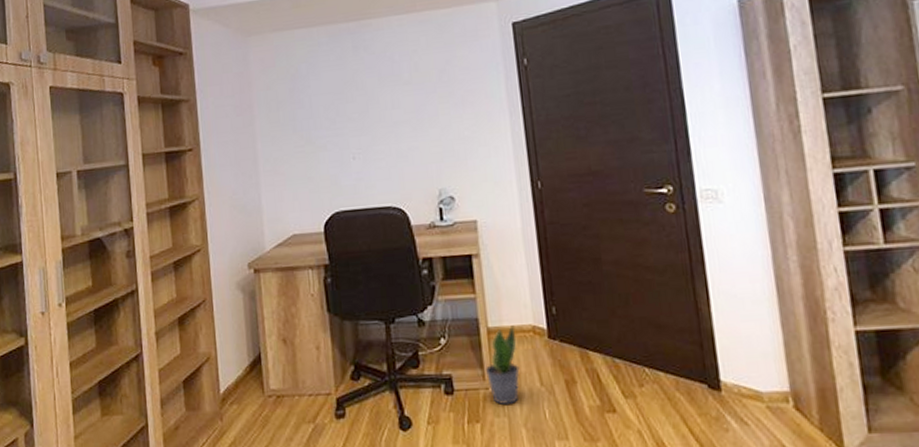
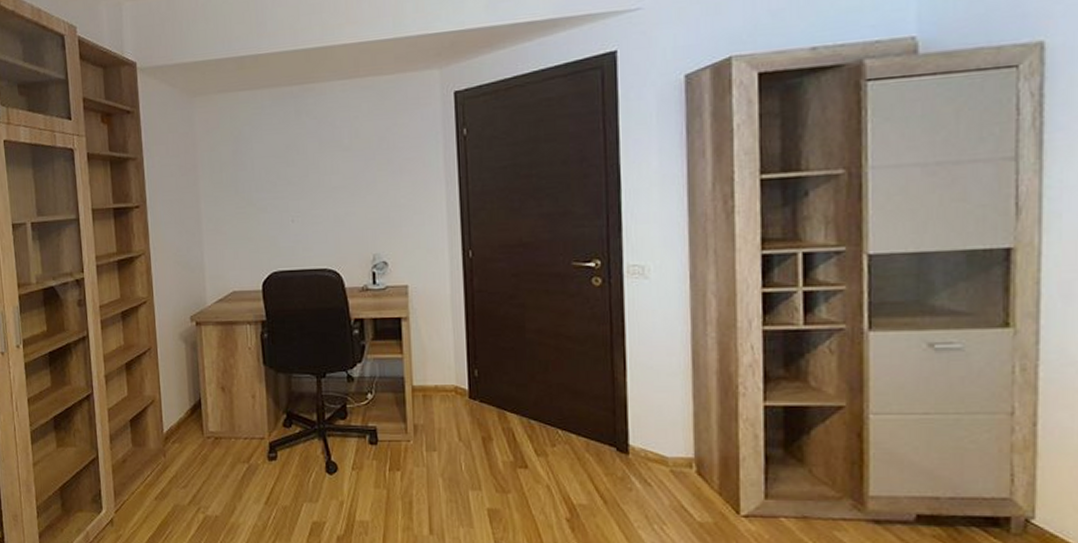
potted plant: present [485,325,520,406] -> none [407,385,440,457]

